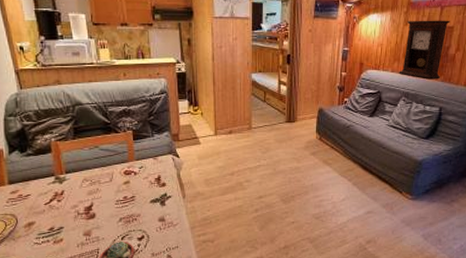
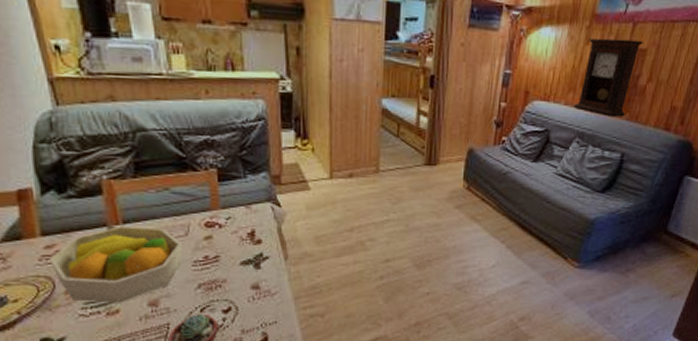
fruit bowl: none [14,175,109,234] -> present [49,225,183,303]

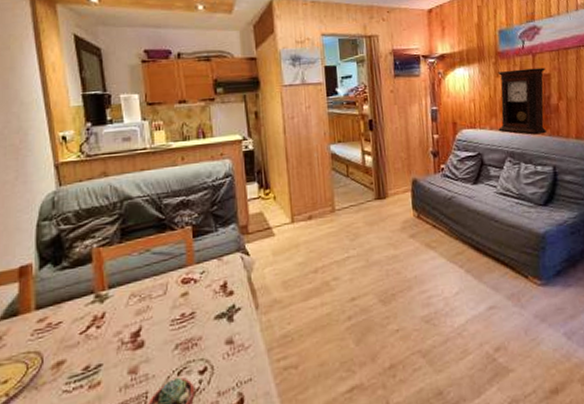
fruit bowl: present [49,225,183,303] -> none [41,289,162,376]

